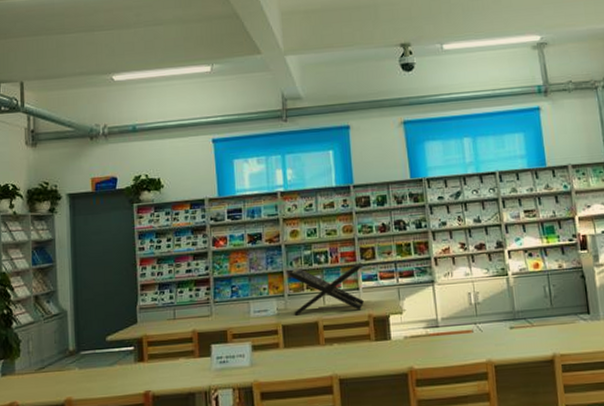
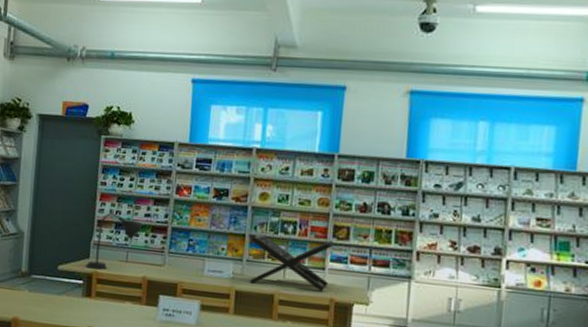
desk lamp: none [134,275,186,334] -> present [85,212,143,270]

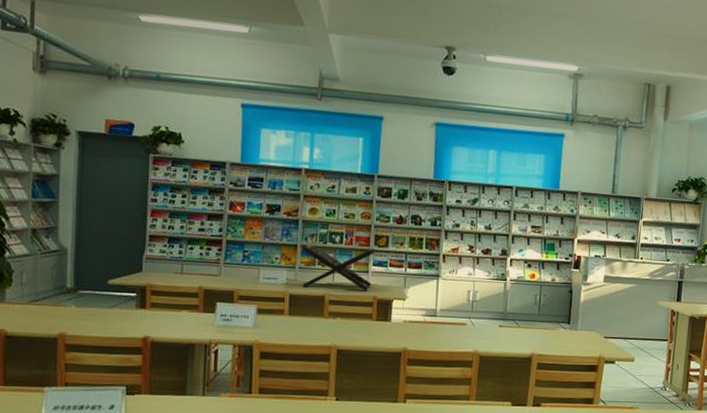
desk lamp: present [85,212,143,270] -> none [138,228,197,282]

